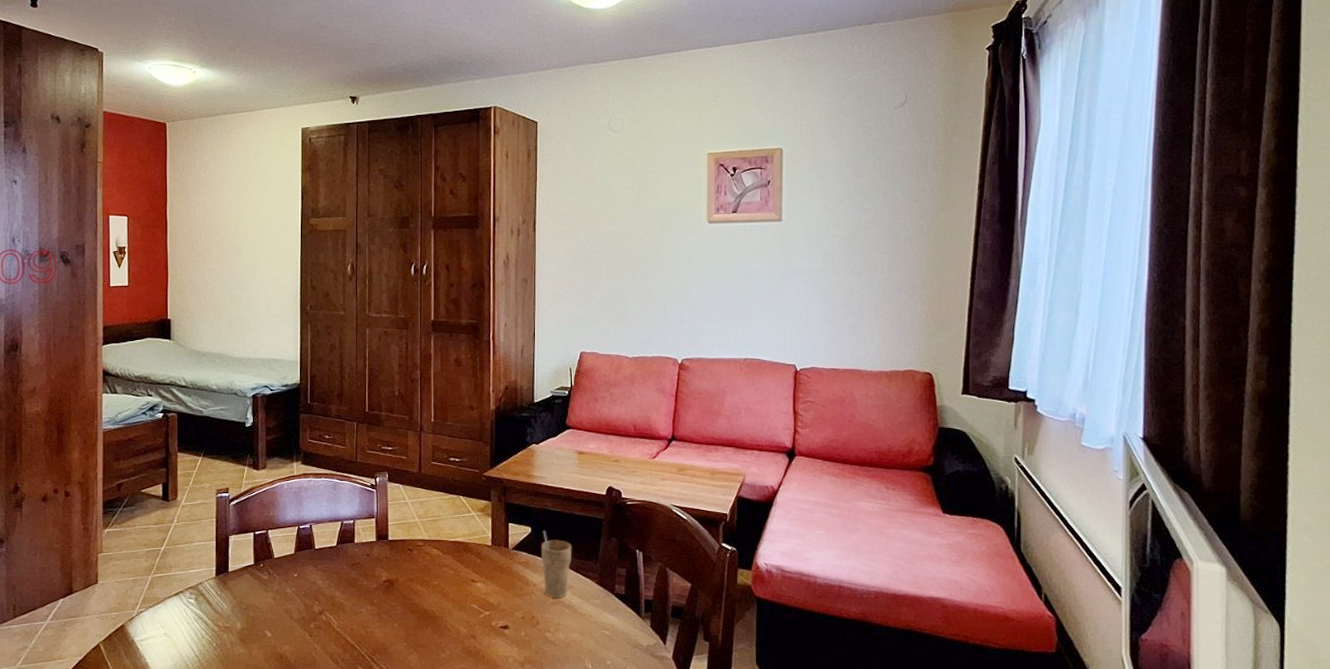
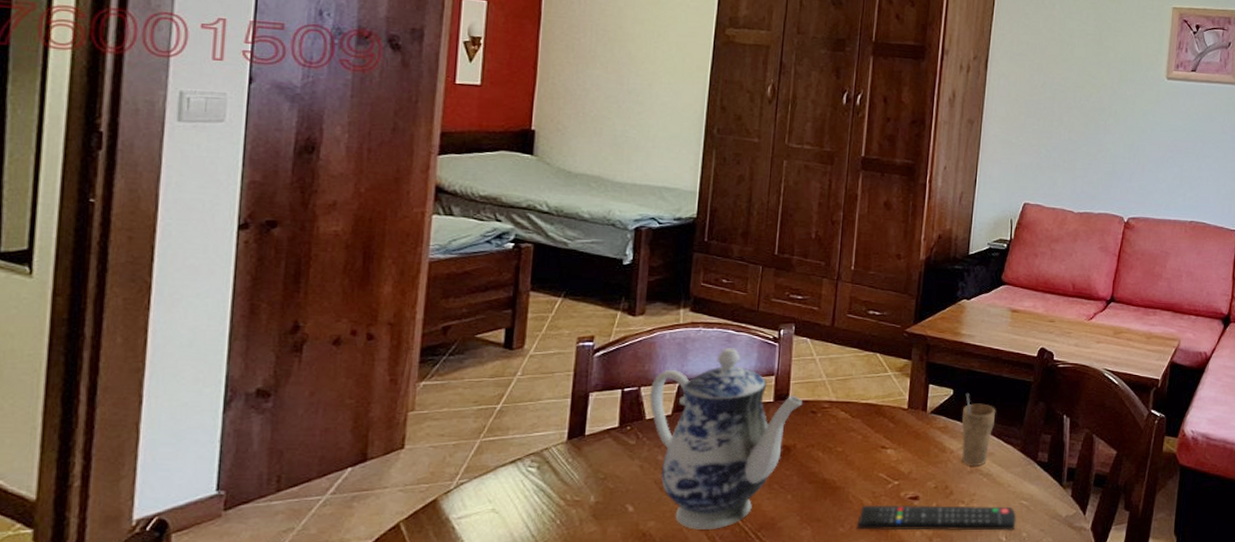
teapot: none [276,494,400,653] -> present [649,347,802,530]
remote control: none [456,633,600,658] -> present [857,505,1017,531]

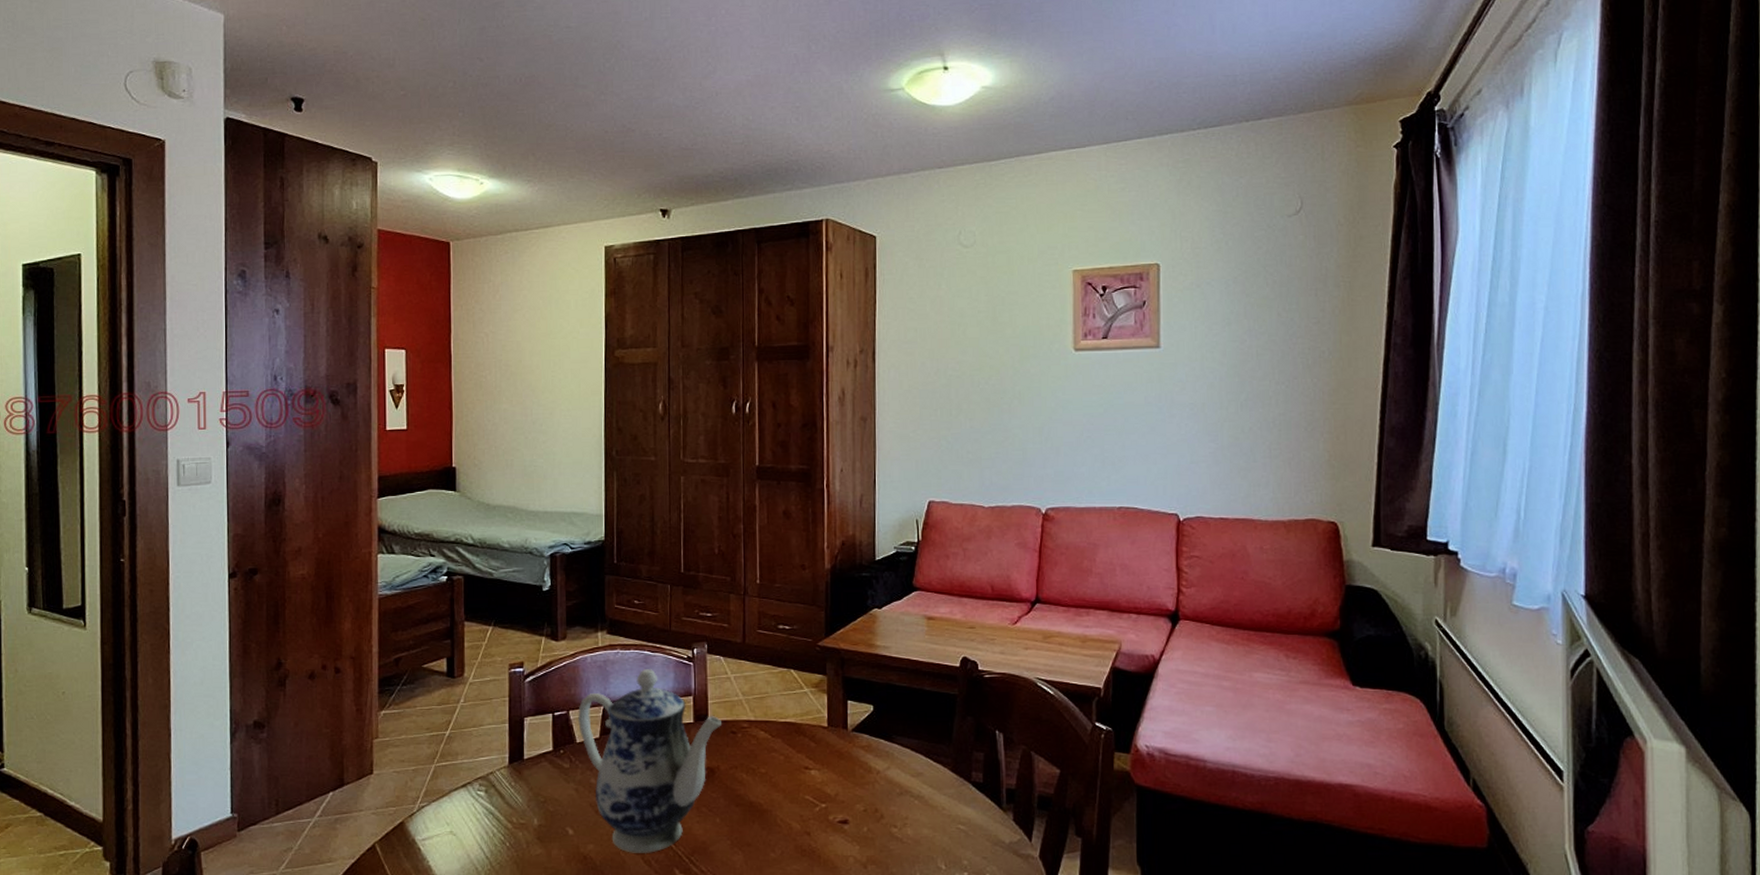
remote control: present [857,505,1017,531] -> none [788,829,955,858]
cup: present [961,393,996,465] -> none [886,708,921,787]

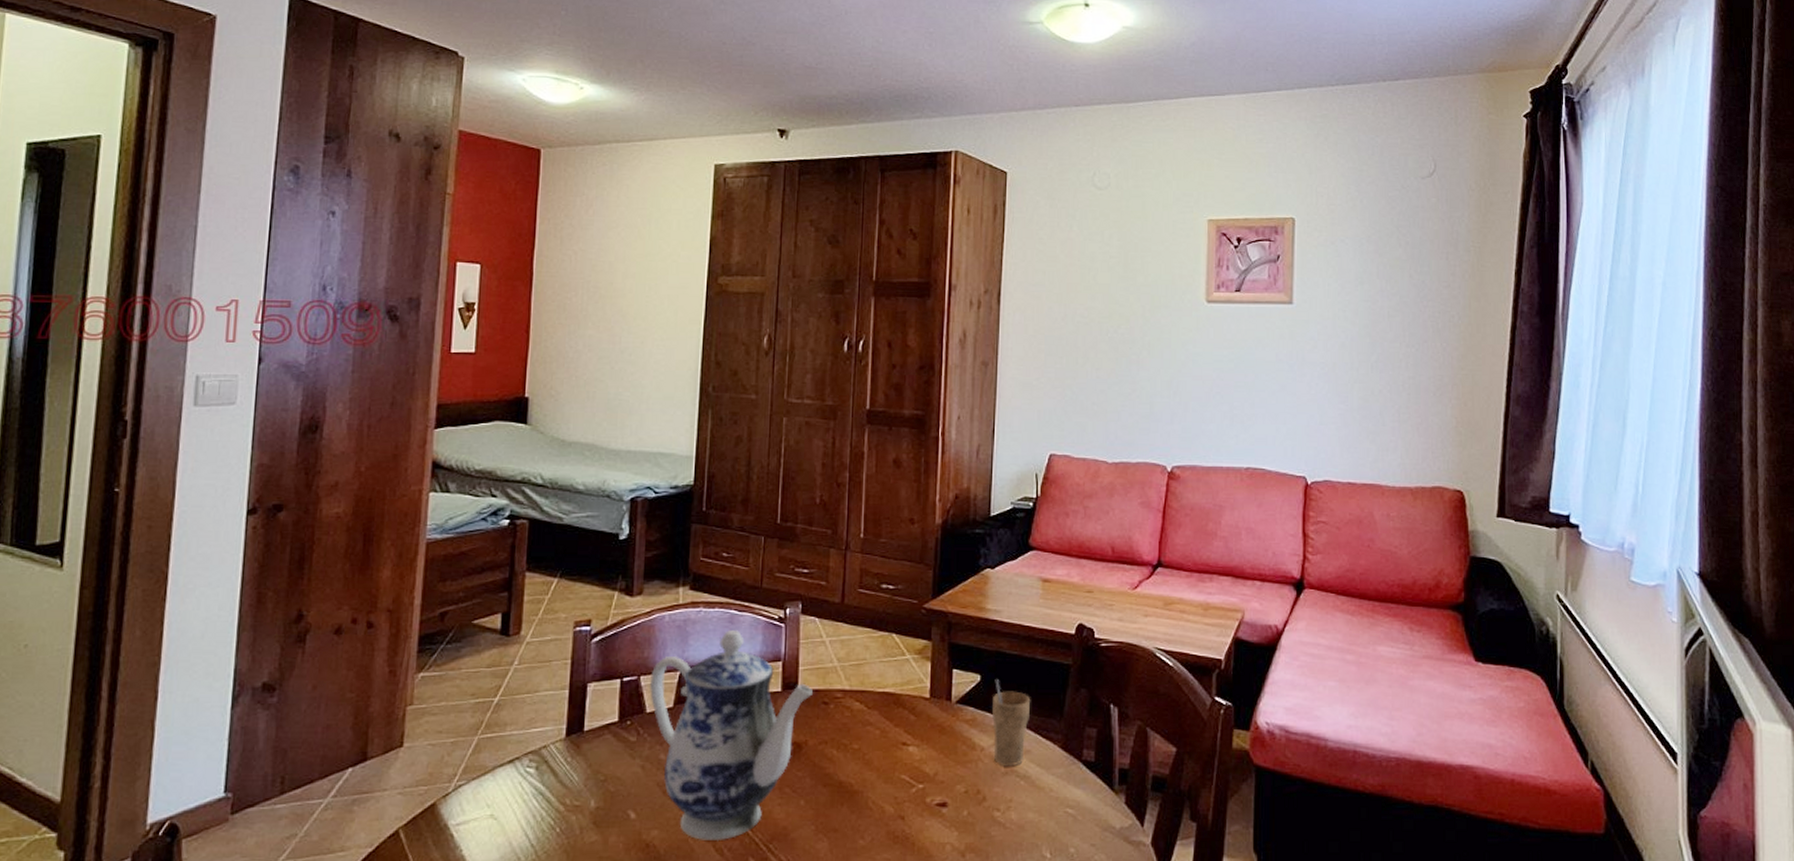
cup: none [886,708,921,787] -> present [992,678,1031,765]

